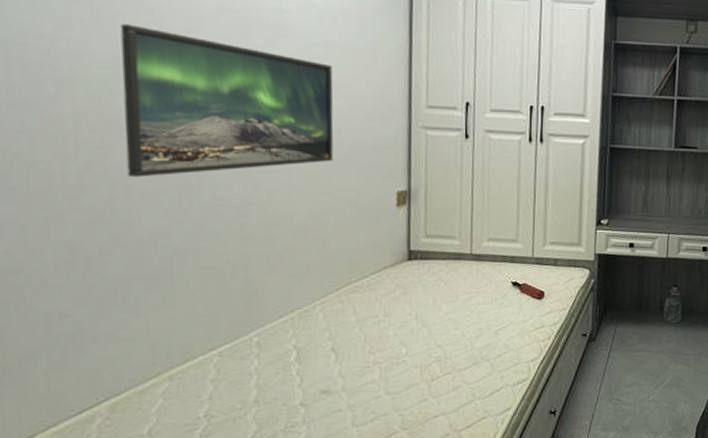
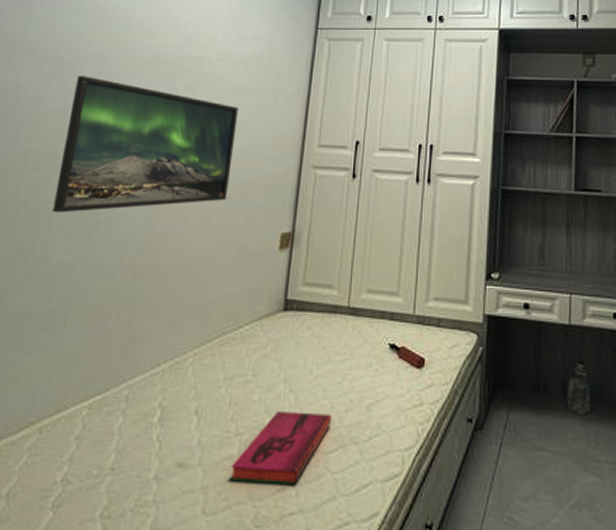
hardback book: none [374,340,464,399] -> present [230,412,332,486]

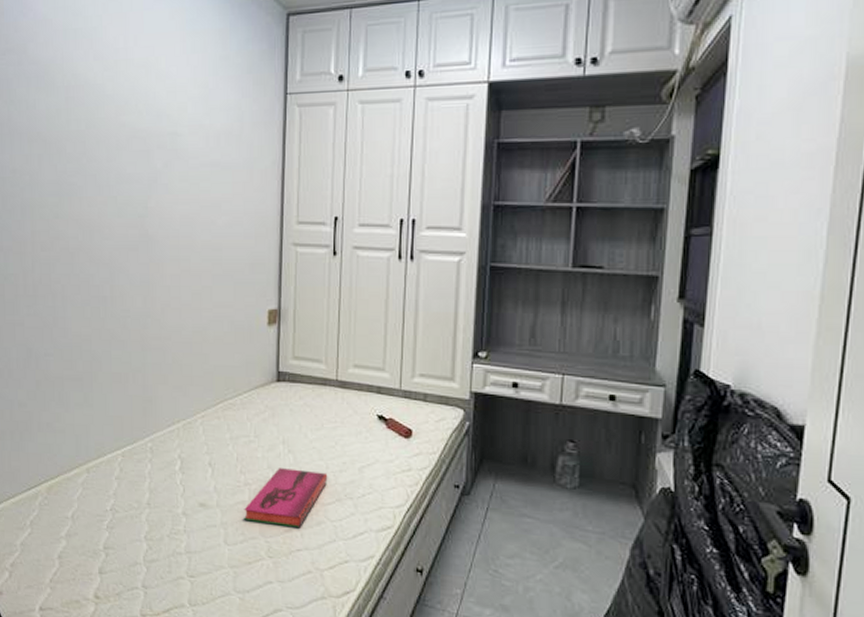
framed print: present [52,76,239,213] -> none [63,156,216,290]

